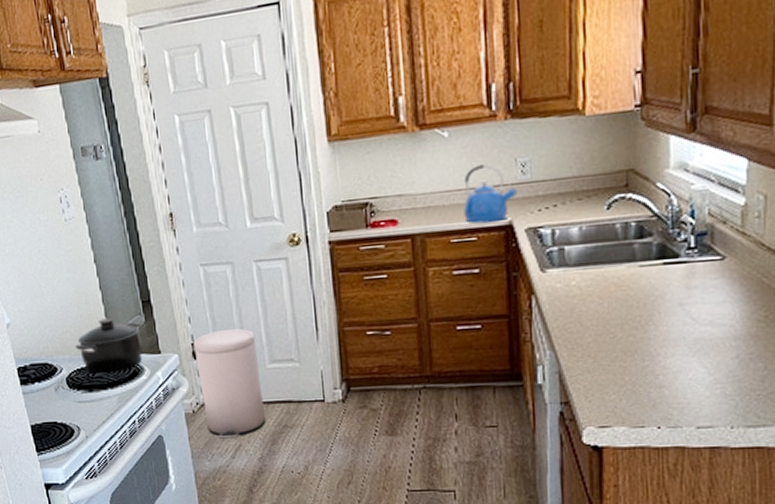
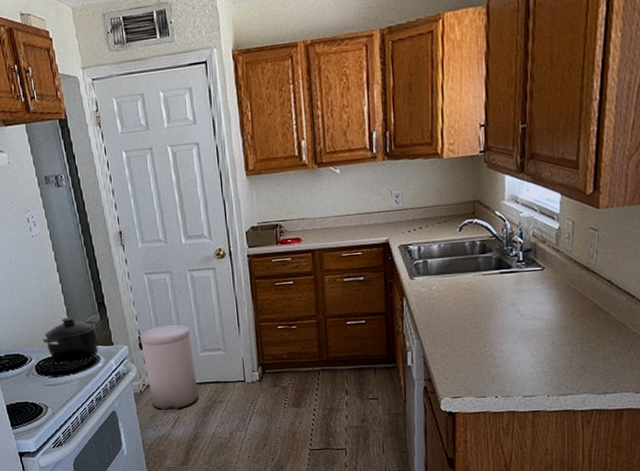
kettle: present [463,164,519,225] -> none [352,195,393,242]

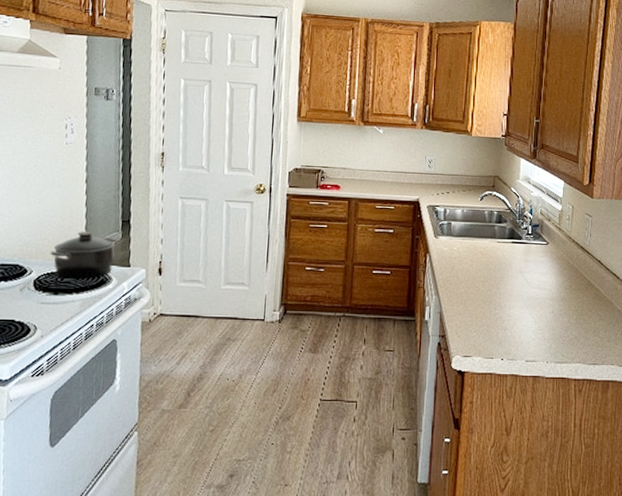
pedal bin: present [140,324,199,413] -> none [160,252,216,347]

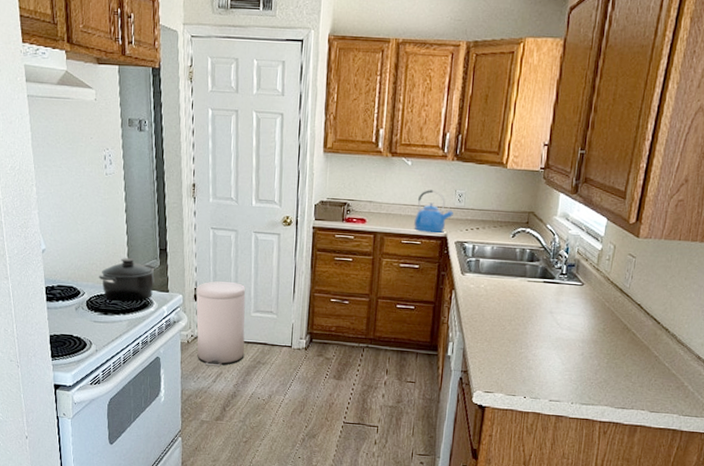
pedal bin: none [160,252,216,347] -> present [196,280,246,367]
kettle: none [387,156,425,198] -> present [414,190,454,234]

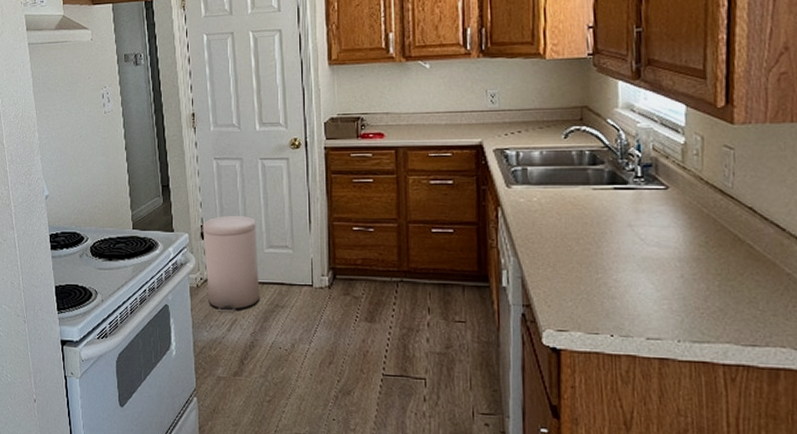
saucepan: present [98,258,156,303] -> none [101,198,159,246]
kettle: present [414,190,454,234] -> none [441,93,488,142]

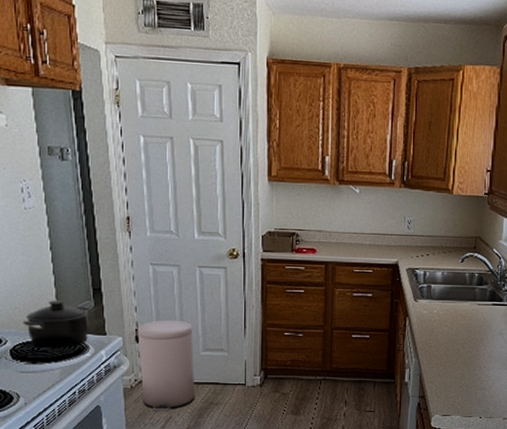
saucepan: none [101,198,159,246] -> present [23,300,90,349]

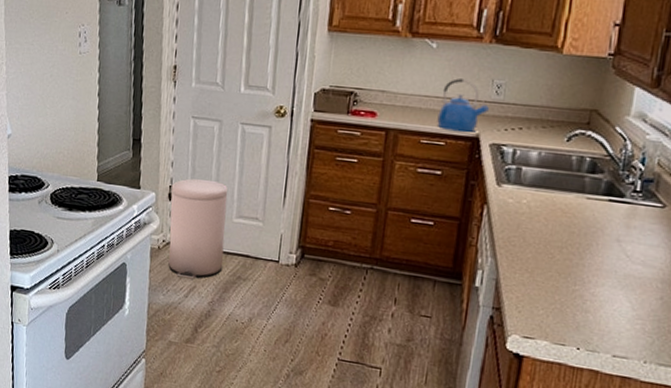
saucepan: present [23,300,90,349] -> none [65,147,128,198]
kettle: none [365,217,404,261] -> present [437,78,490,133]

